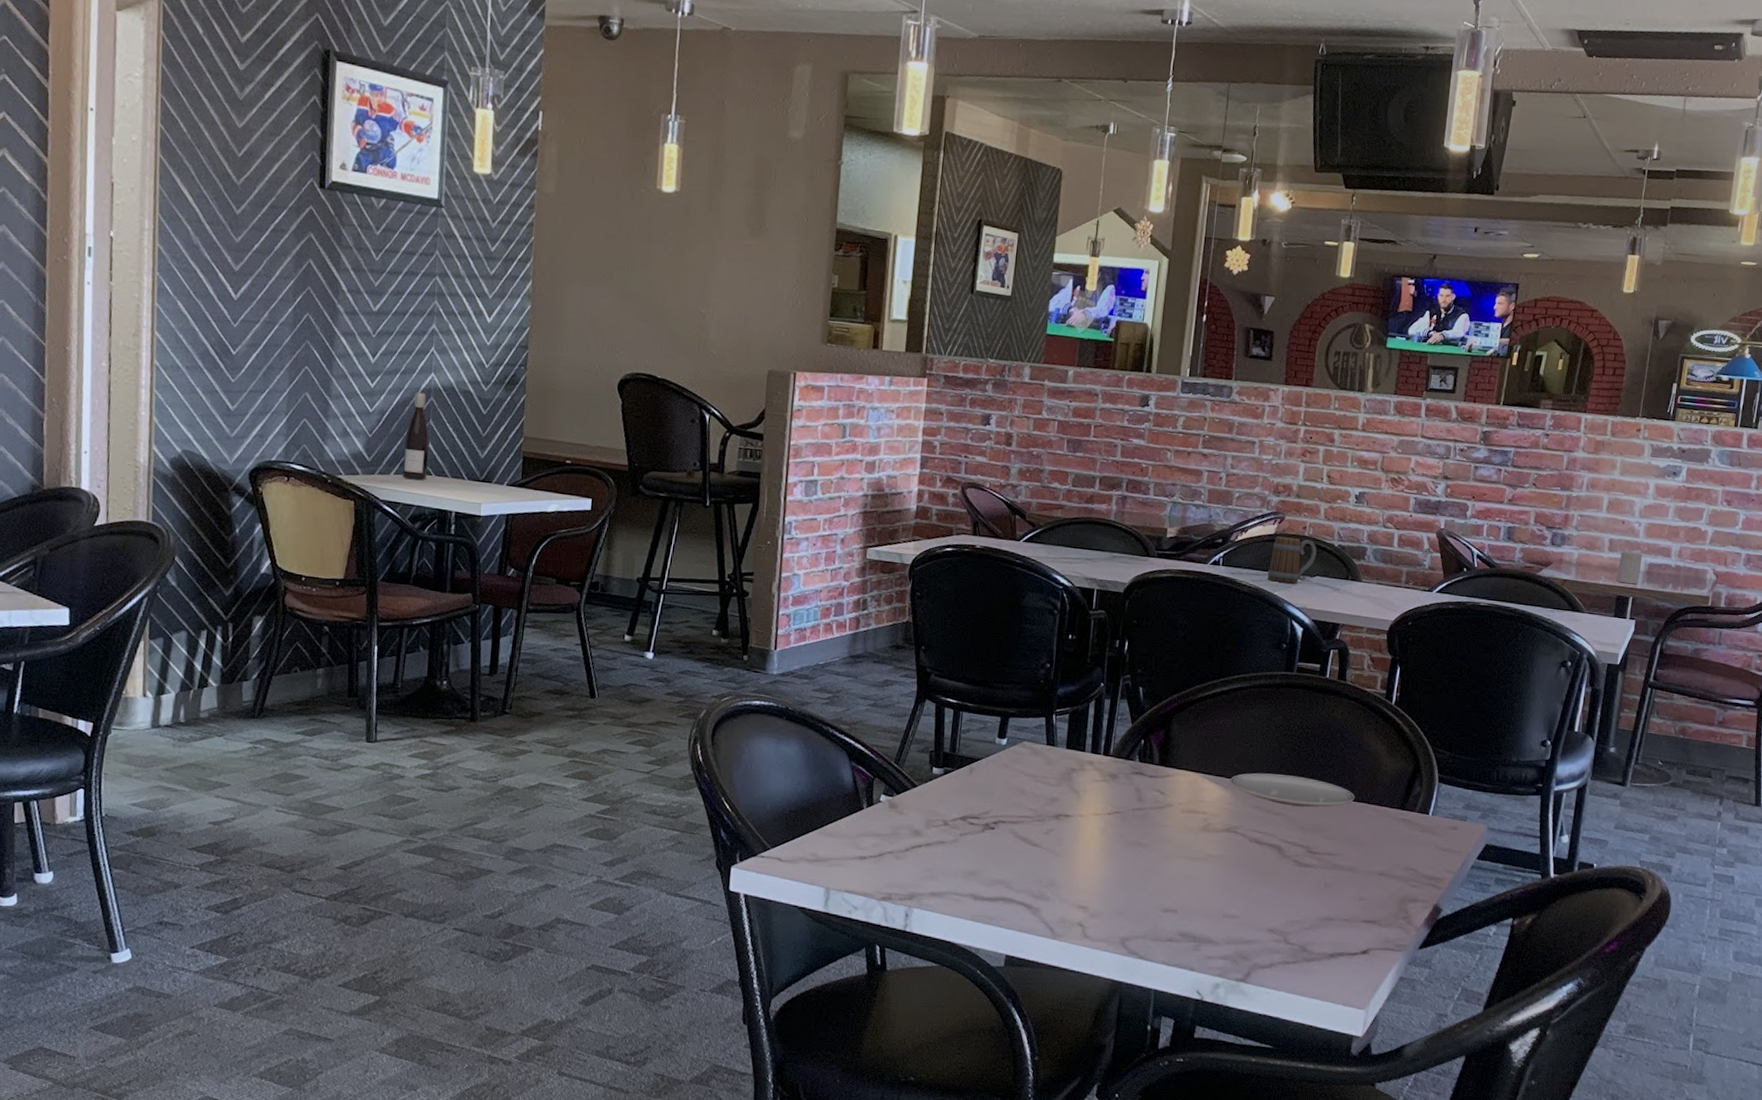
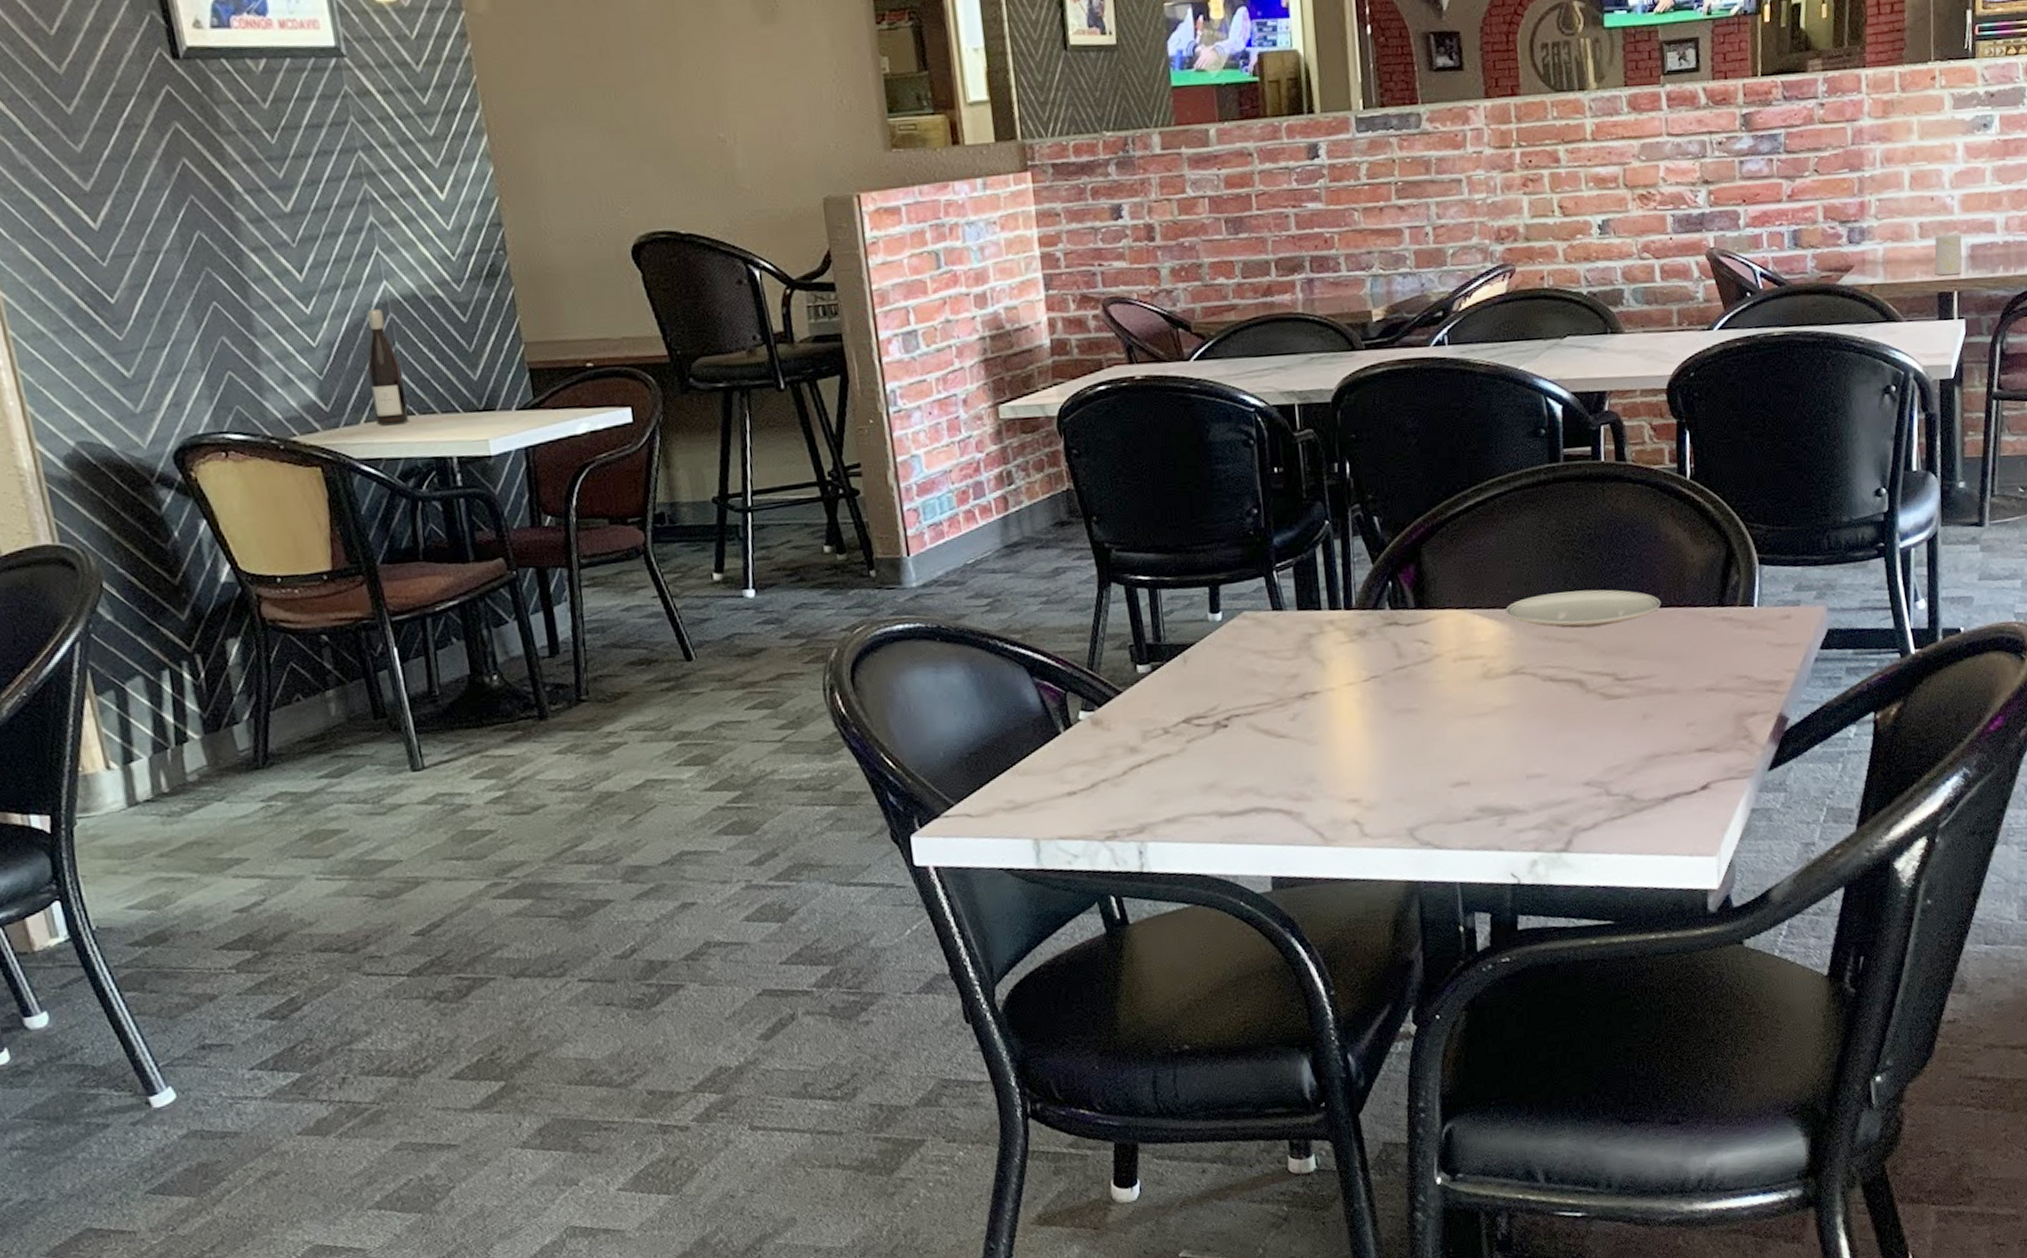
beer mug: present [1267,535,1317,584] -> none [1505,292,1563,354]

